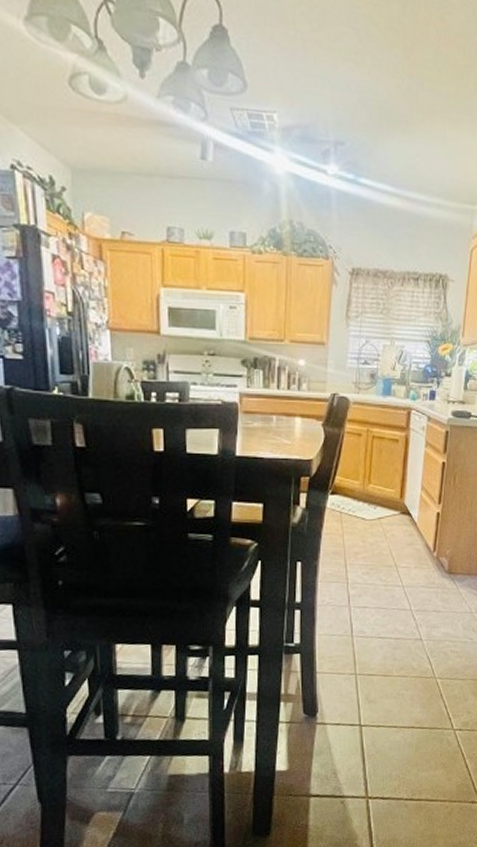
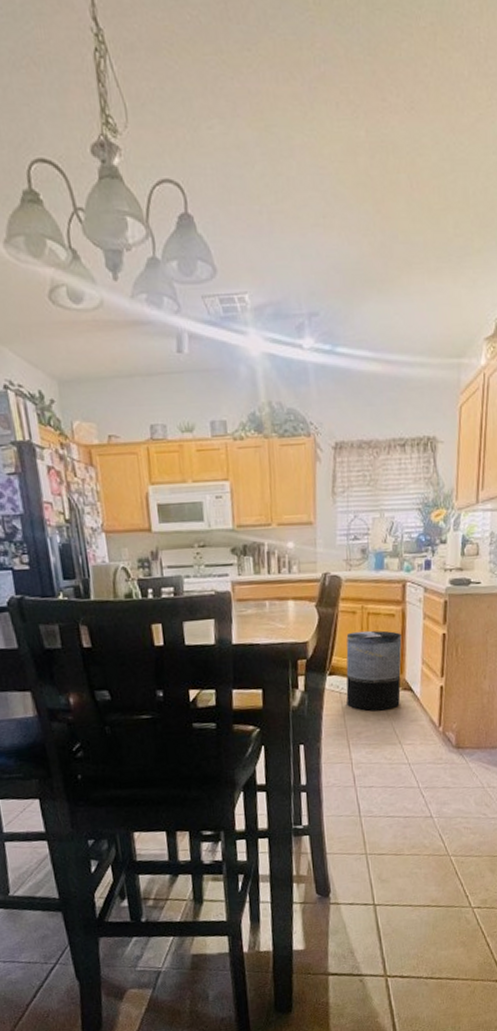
trash can: none [347,453,404,533] -> present [346,630,402,711]

